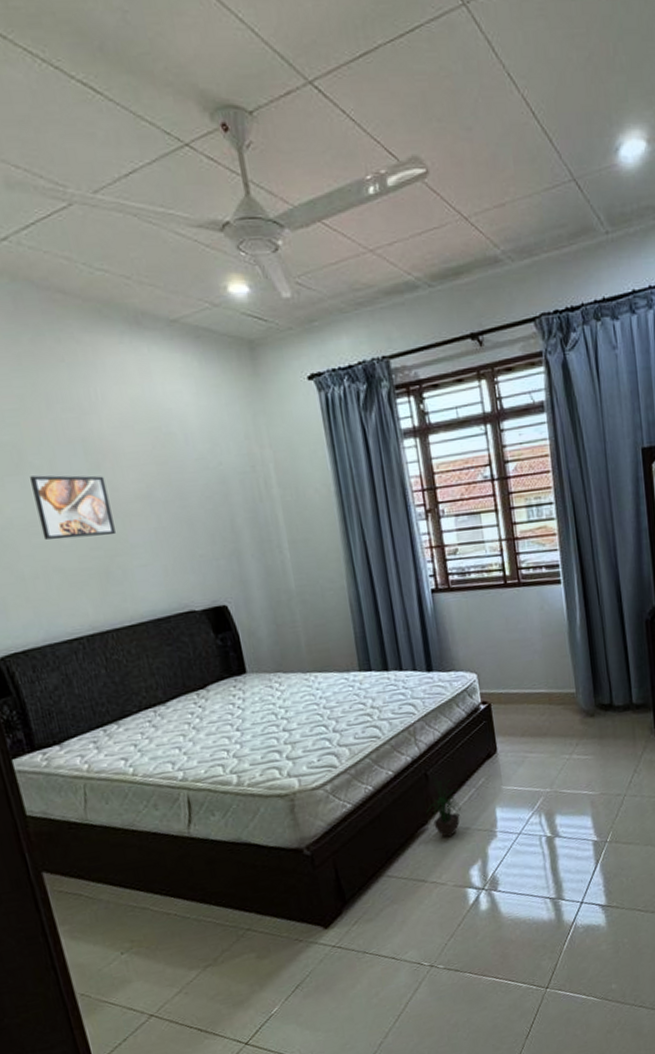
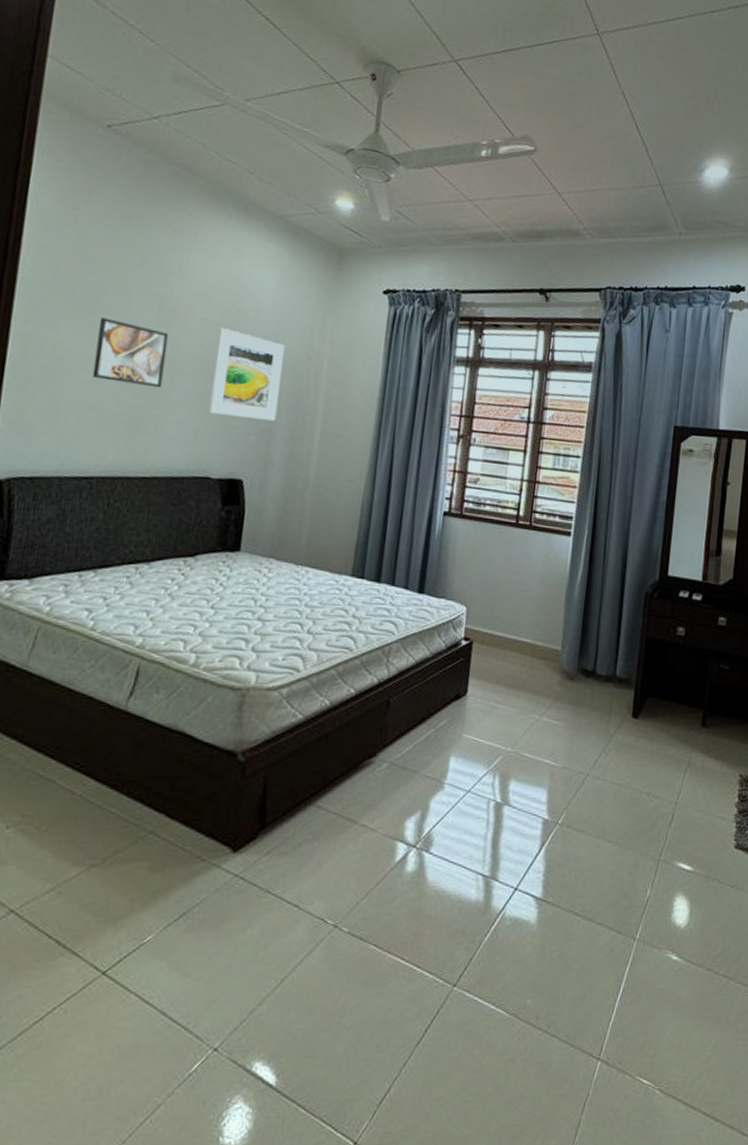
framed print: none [152,456,240,548] -> present [208,327,285,421]
potted plant: present [425,775,462,838] -> none [376,704,421,778]

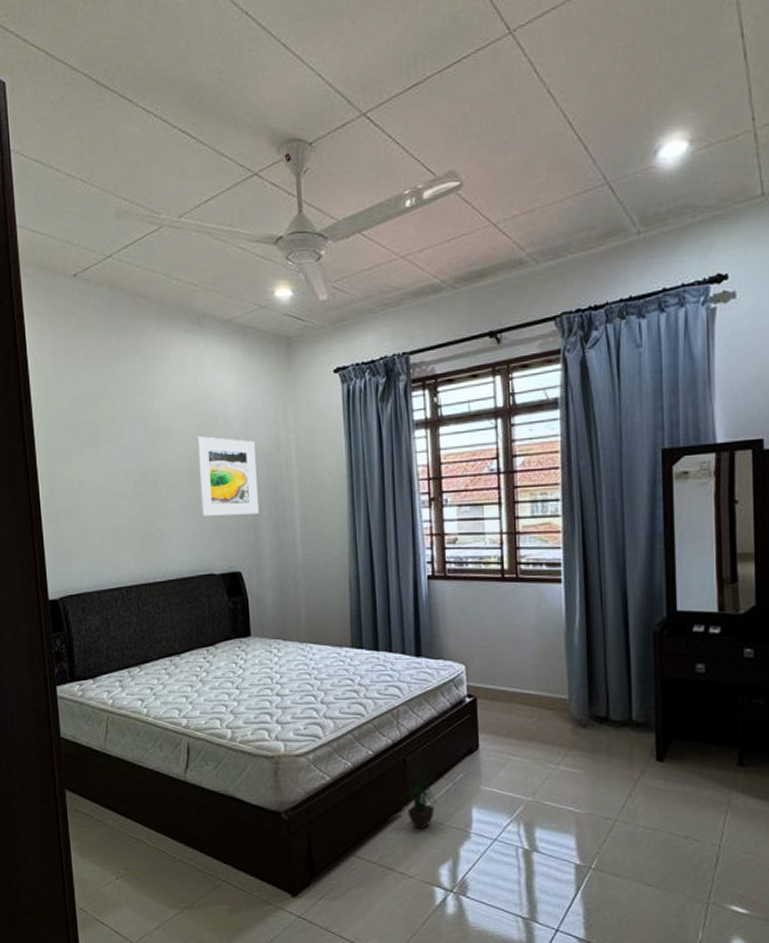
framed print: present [92,317,169,388] -> none [102,447,159,502]
potted plant: none [376,704,421,778] -> present [400,762,439,830]

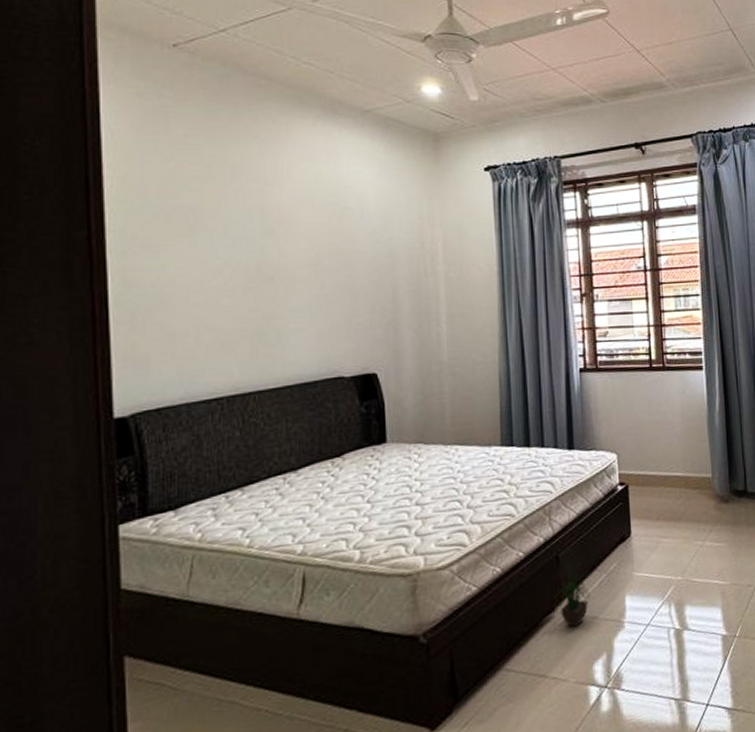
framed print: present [196,436,259,516] -> none [326,229,400,314]

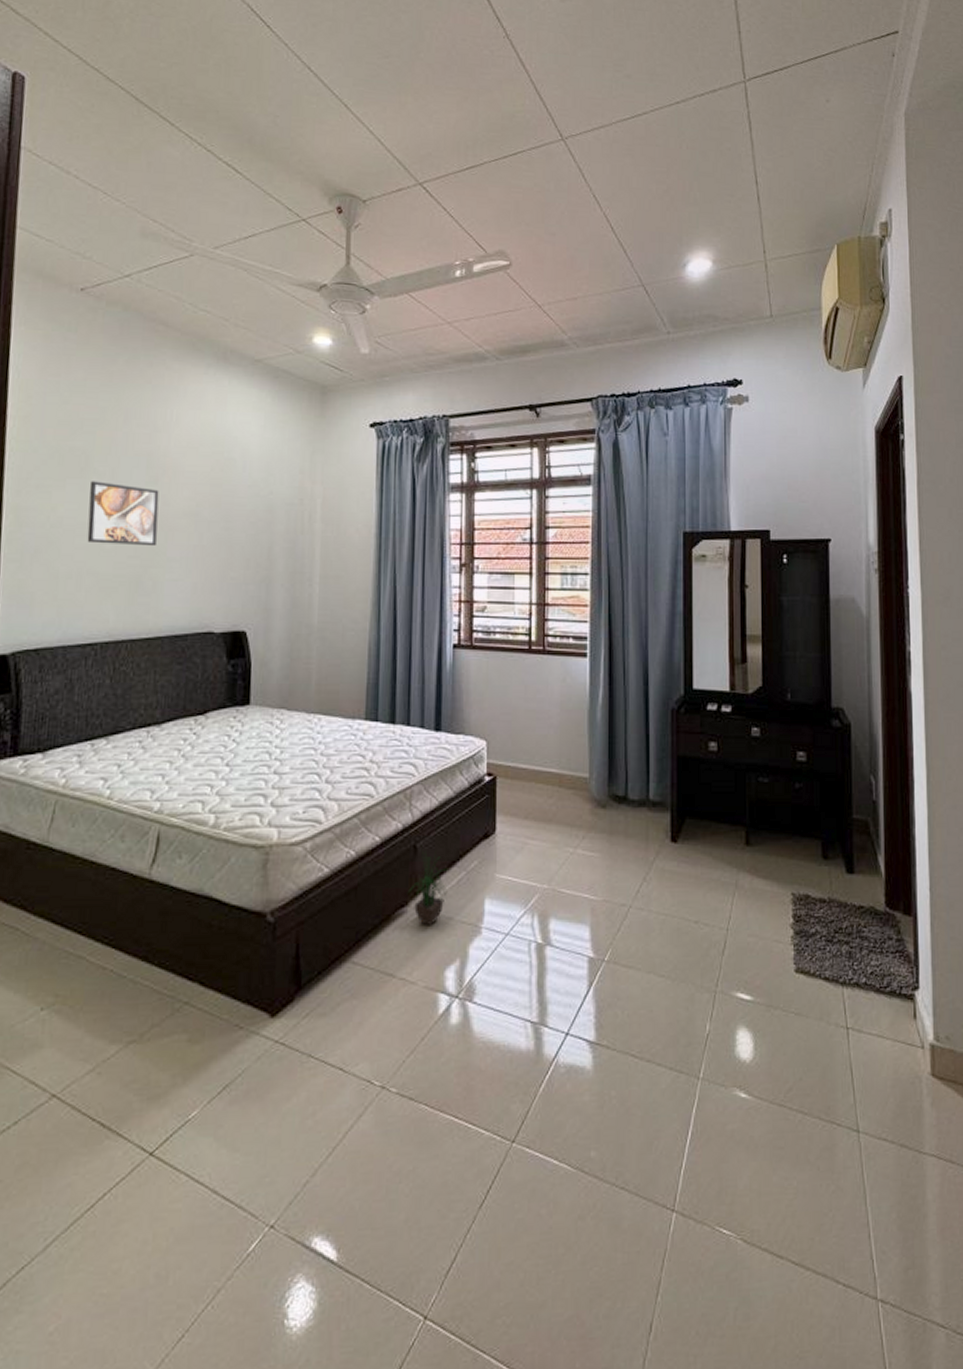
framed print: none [202,238,277,300] -> present [87,481,159,547]

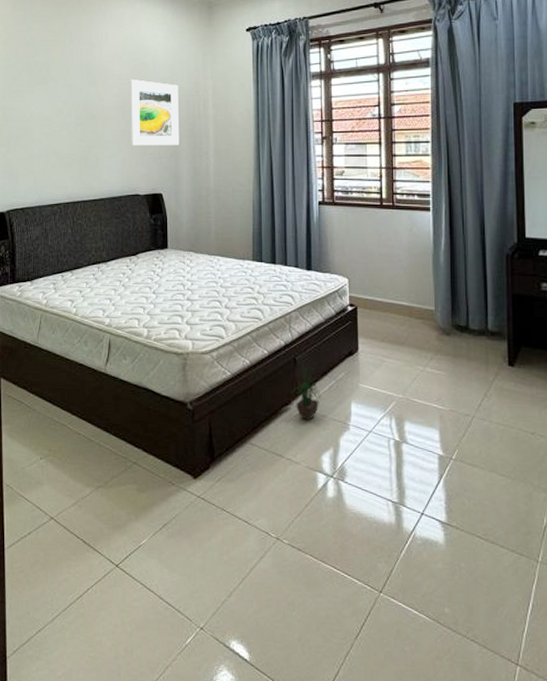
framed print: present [87,481,159,547] -> none [50,86,96,132]
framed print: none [204,479,276,568] -> present [130,79,180,146]

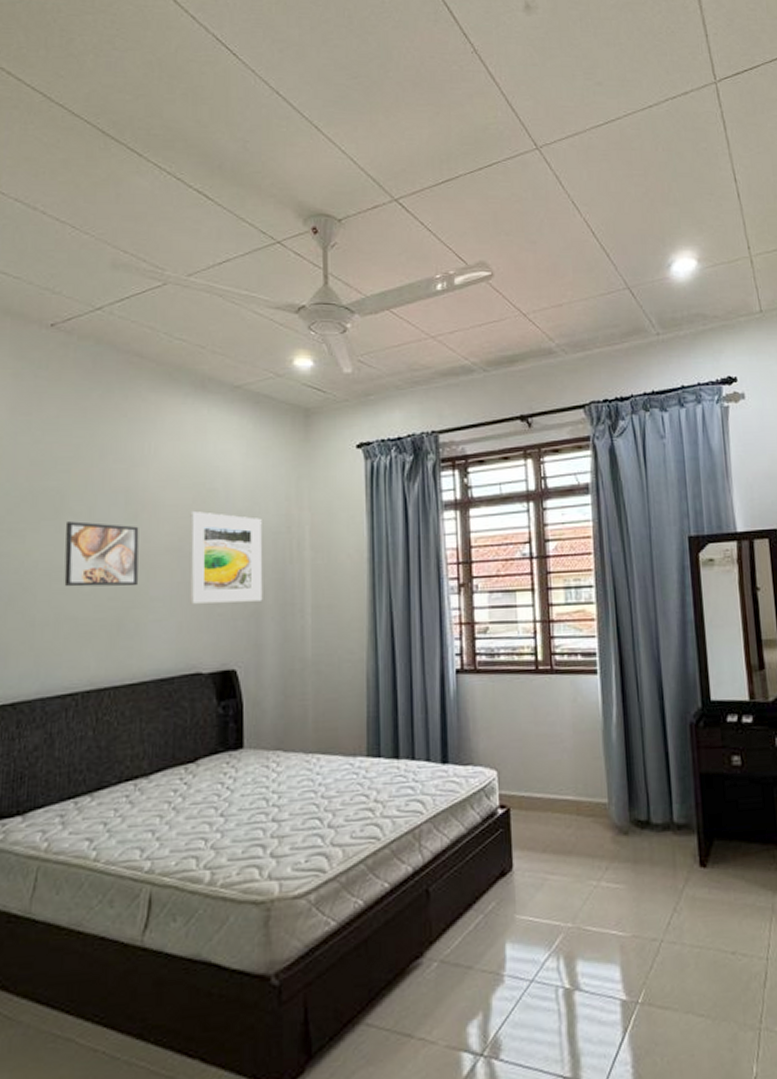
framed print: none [50,86,96,132] -> present [64,521,139,587]
potted plant: present [290,361,324,421] -> none [421,893,468,978]

